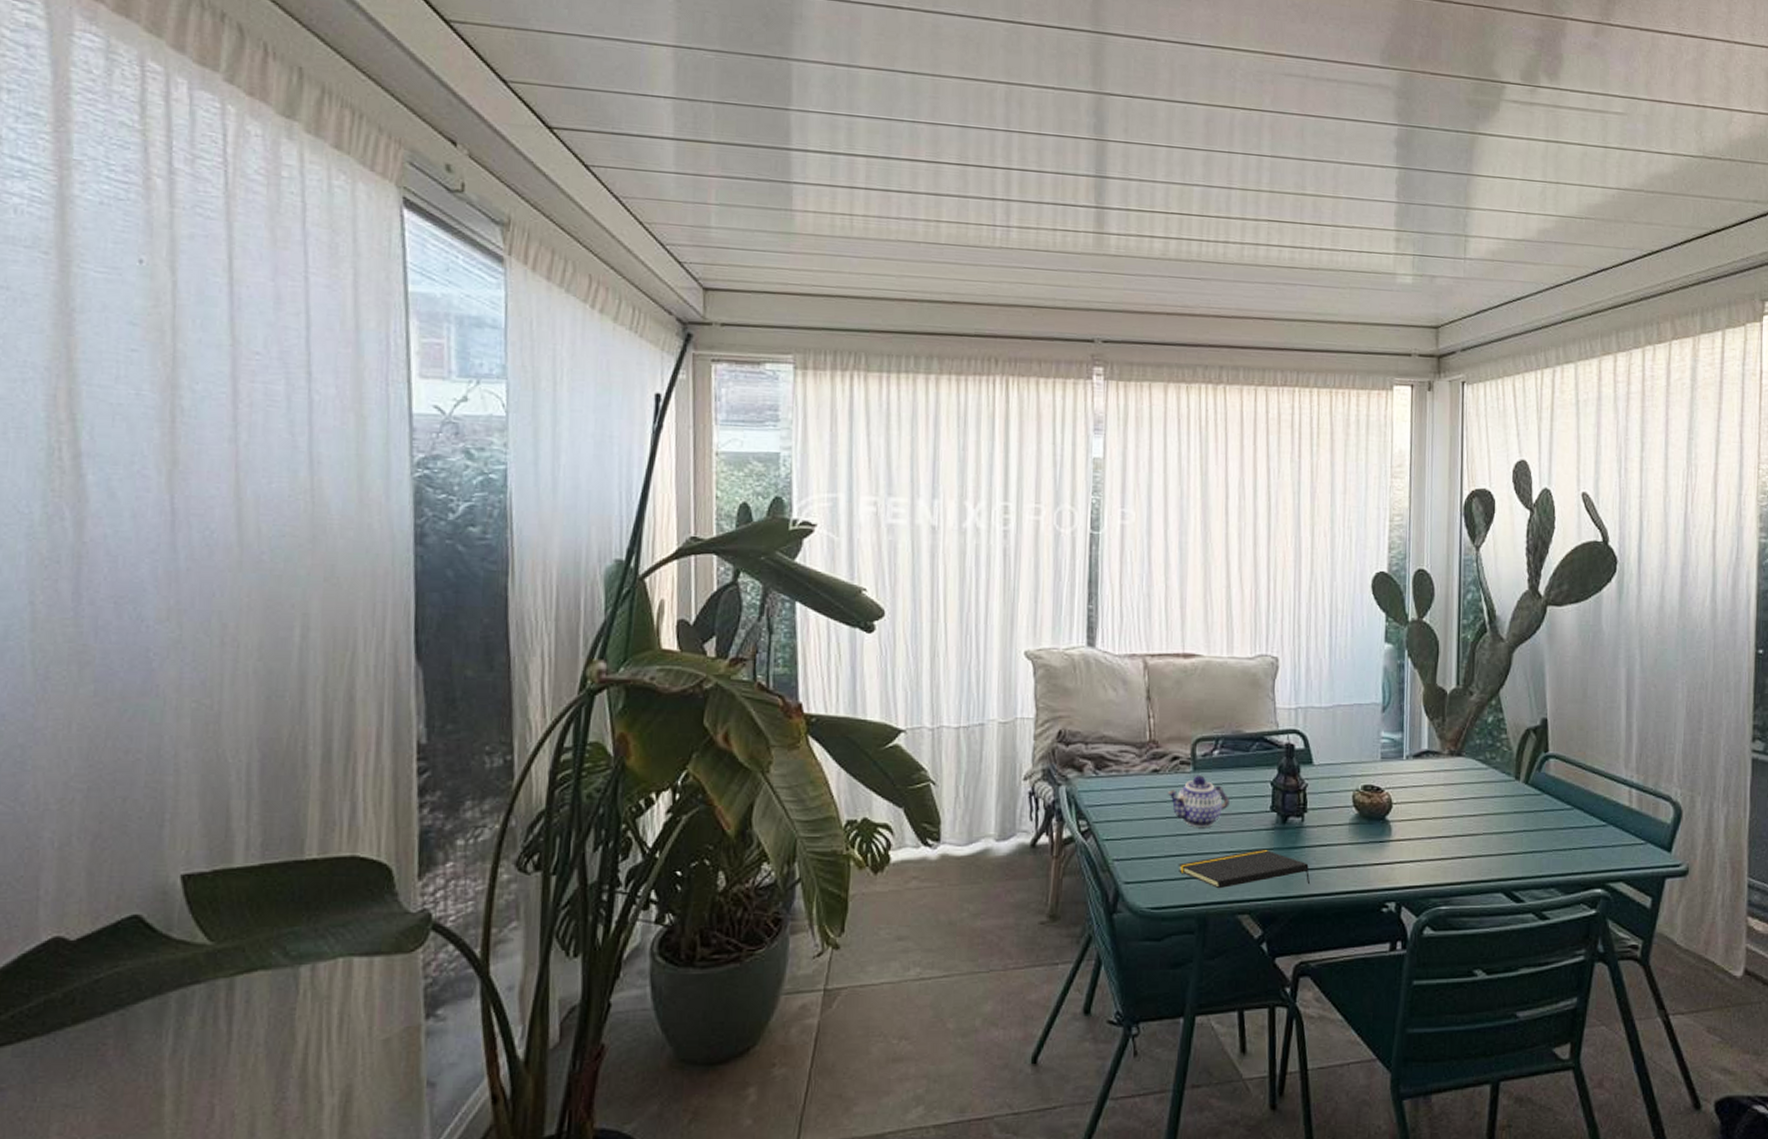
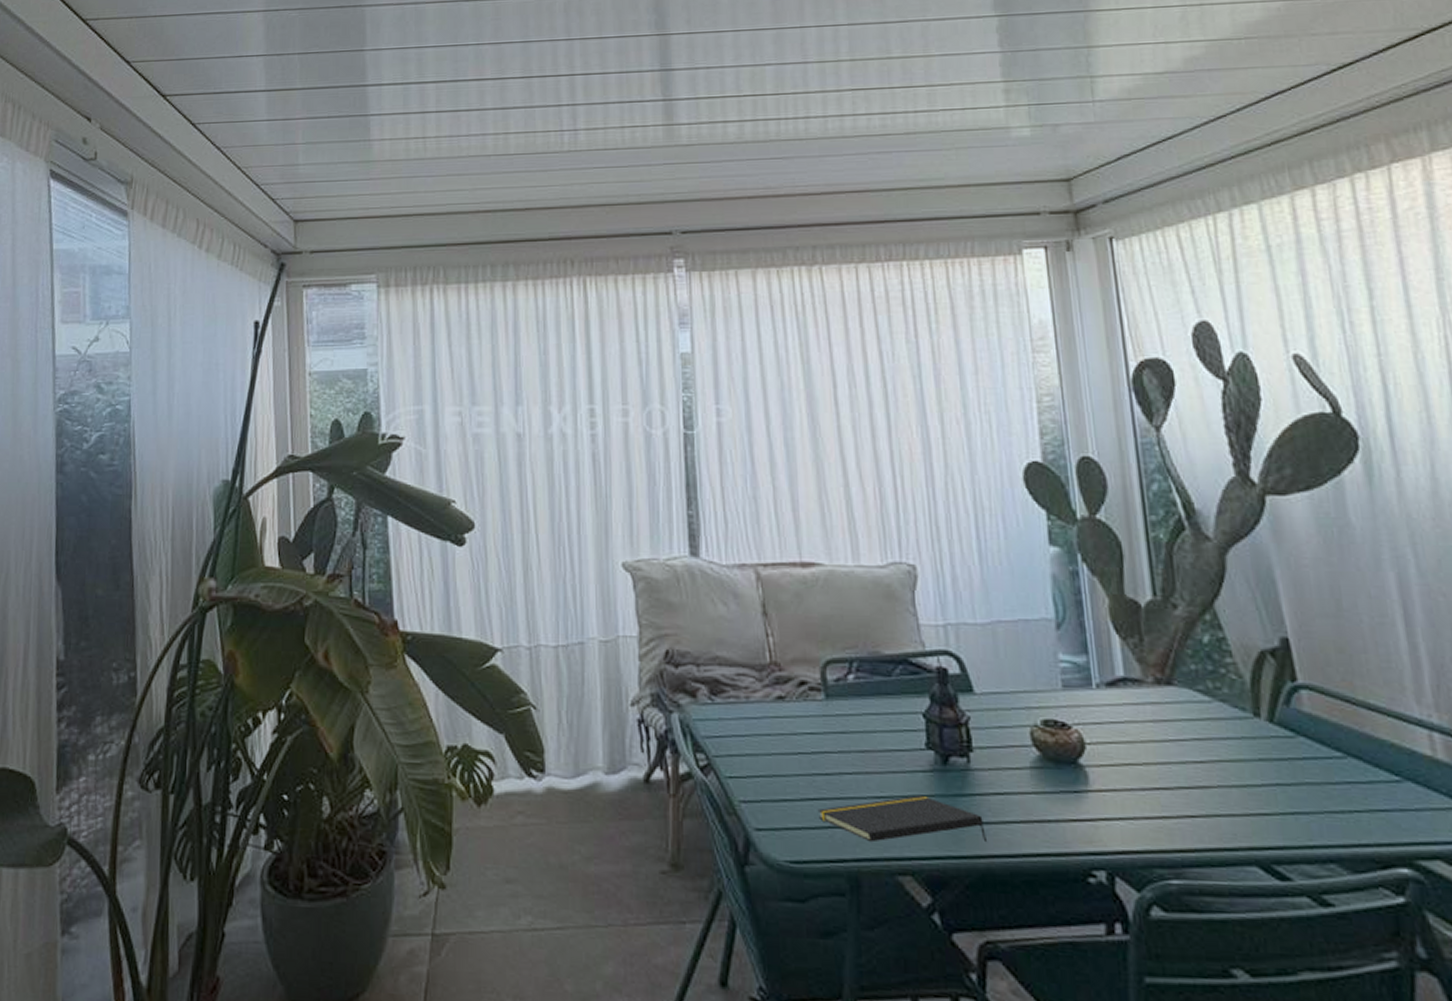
teapot: present [1167,775,1230,827] -> none [796,703,874,766]

